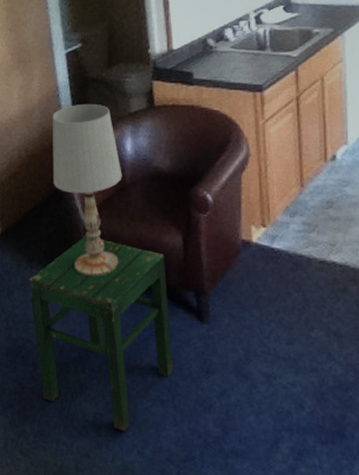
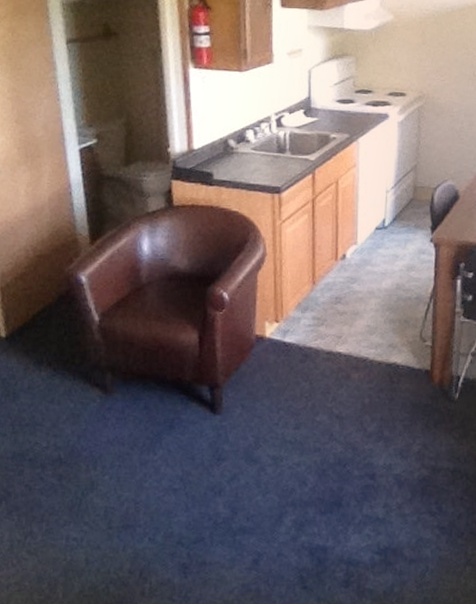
stool: present [29,235,174,431] -> none [37,336,186,521]
table lamp: present [52,103,122,276] -> none [63,202,139,376]

